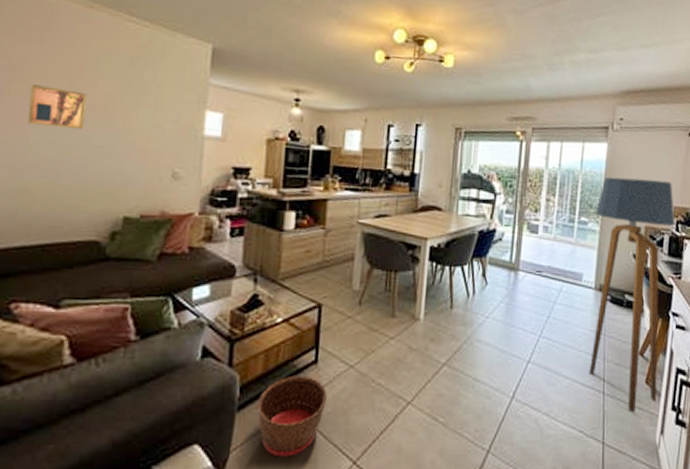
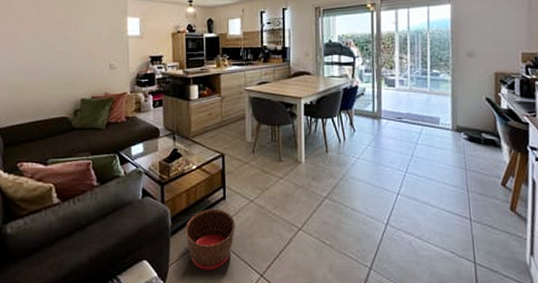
wall art: present [28,84,87,130] -> none [15,13,51,41]
floor lamp: present [588,177,675,413] -> none [446,31,525,237]

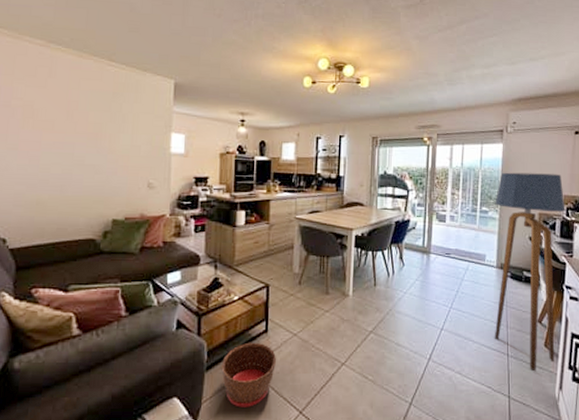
floor lamp: none [446,31,525,237] -> present [494,172,566,372]

